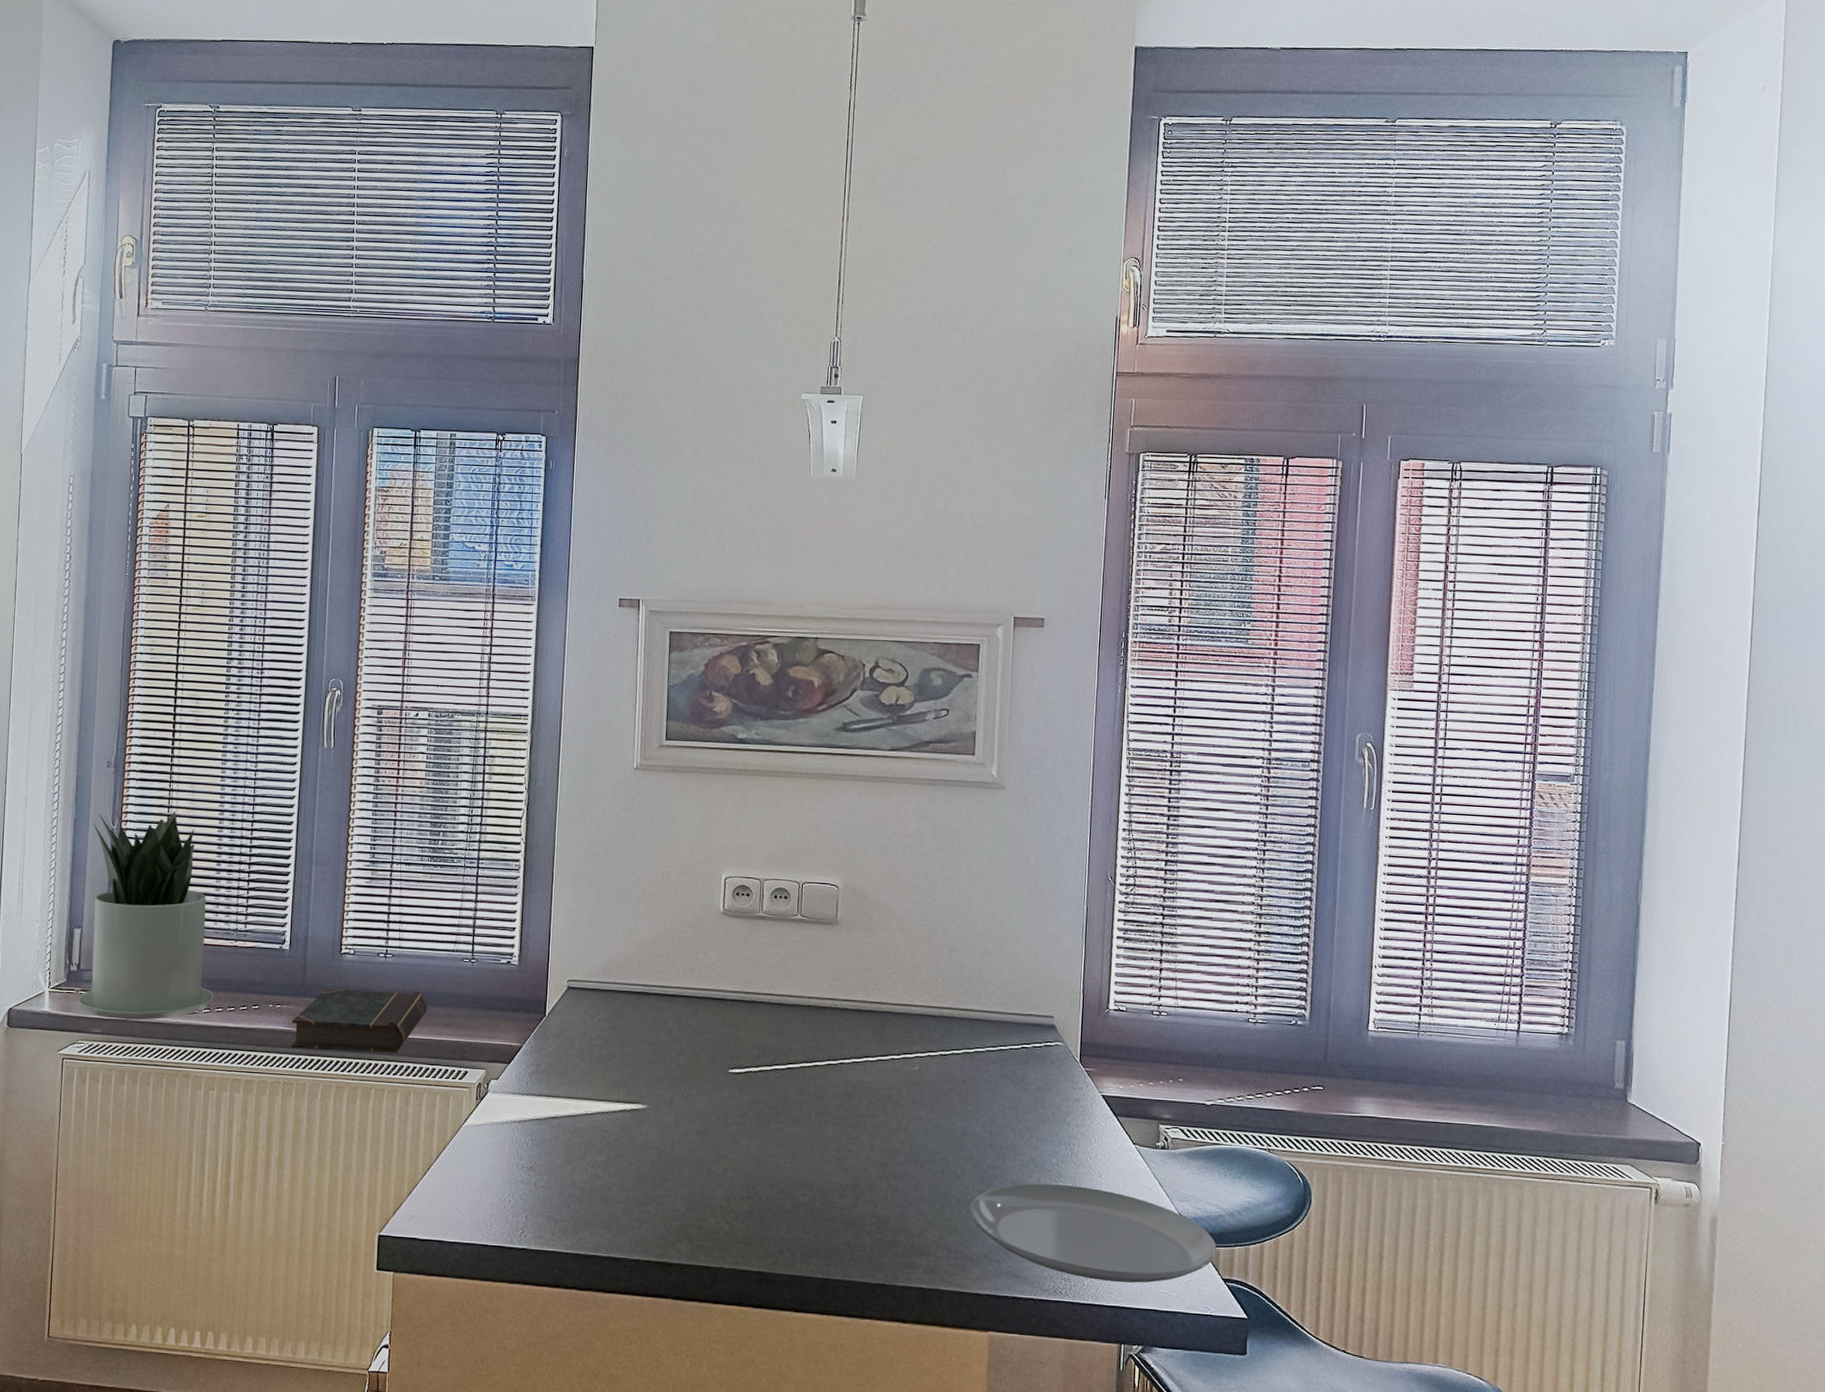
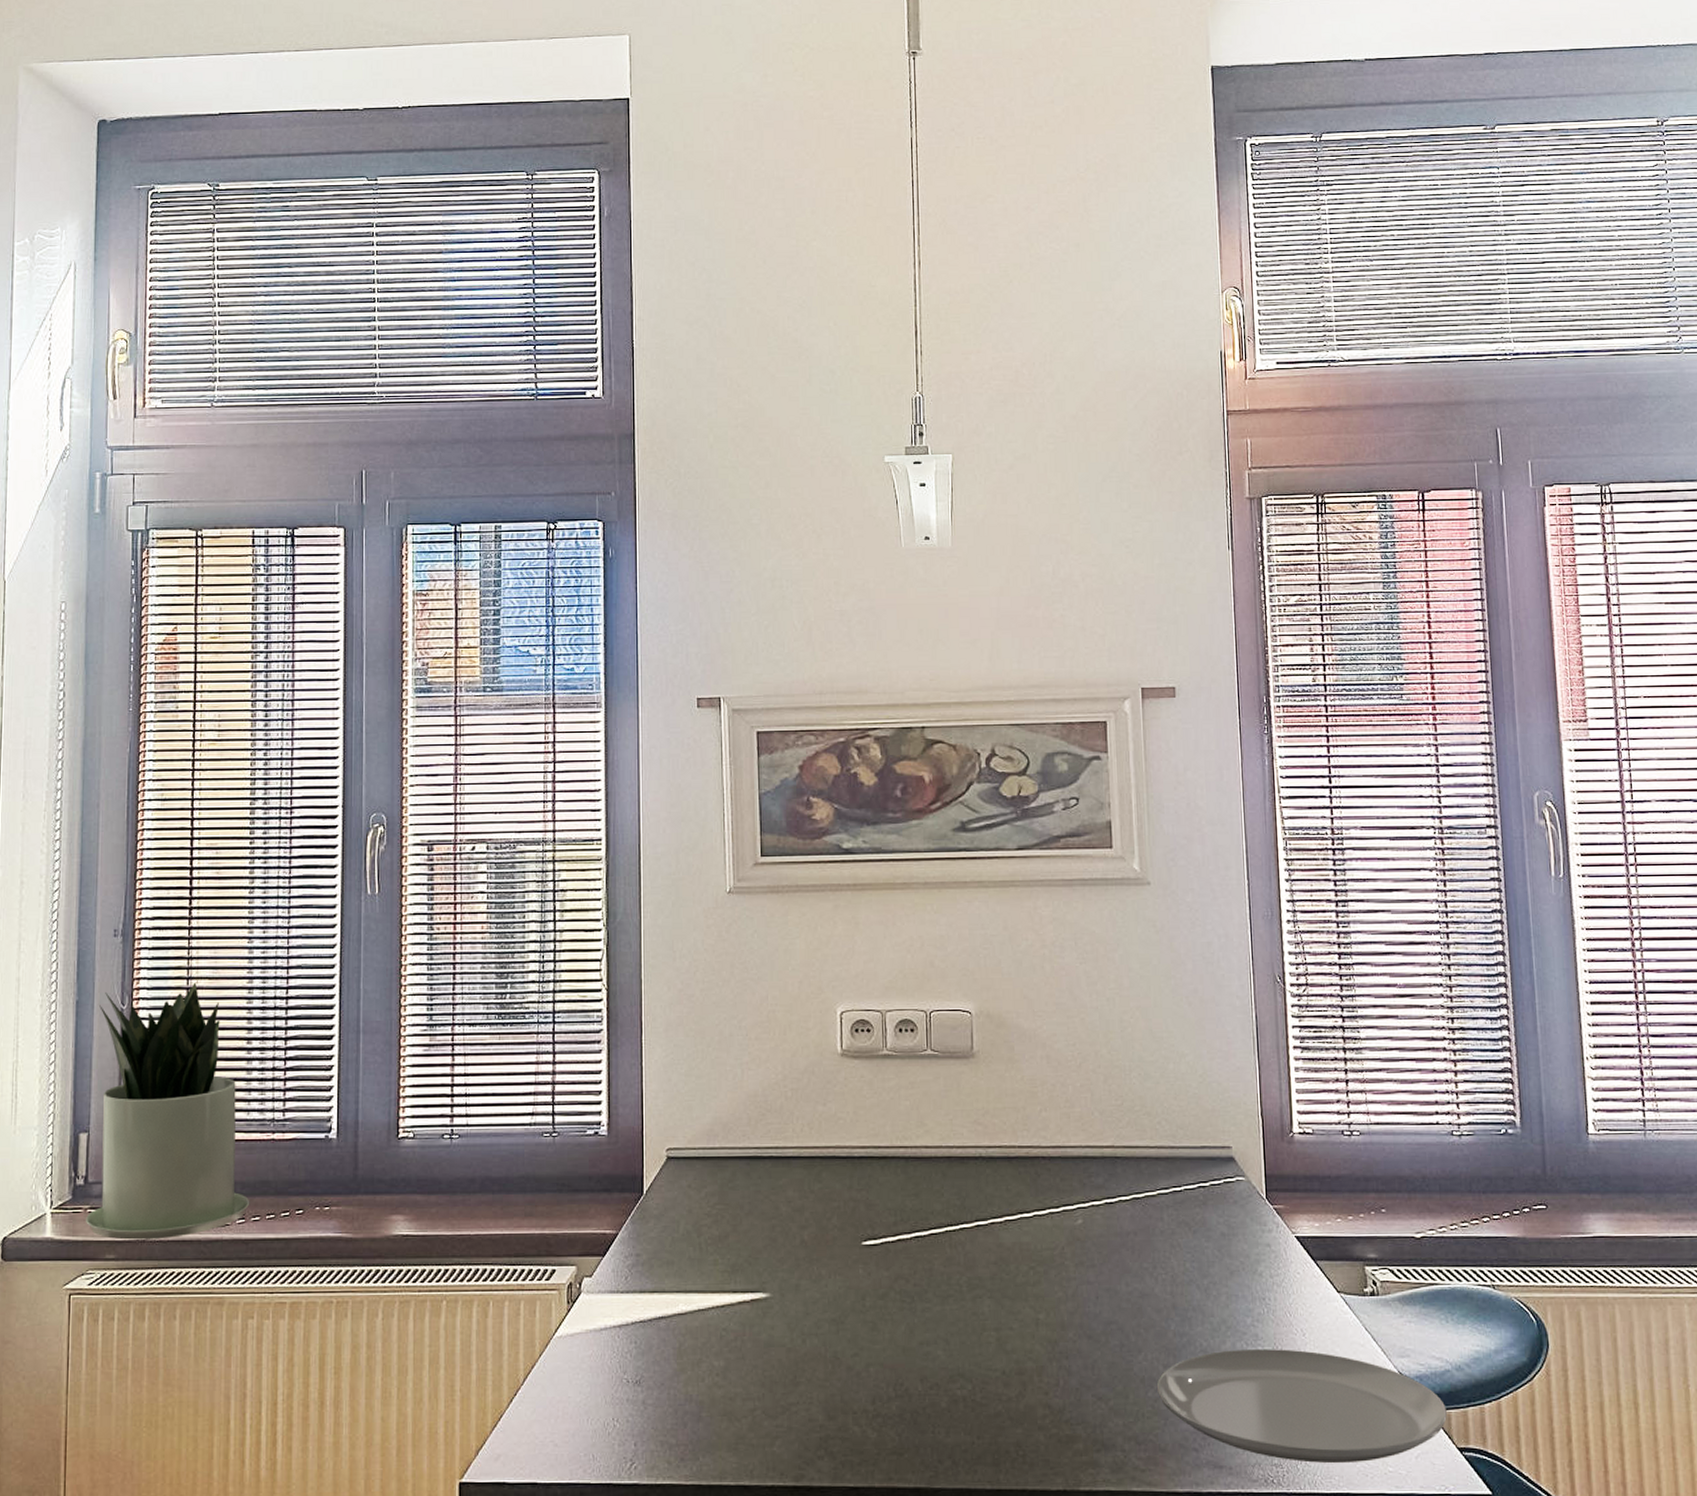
book: present [291,988,428,1054] -> none [343,1177,504,1259]

